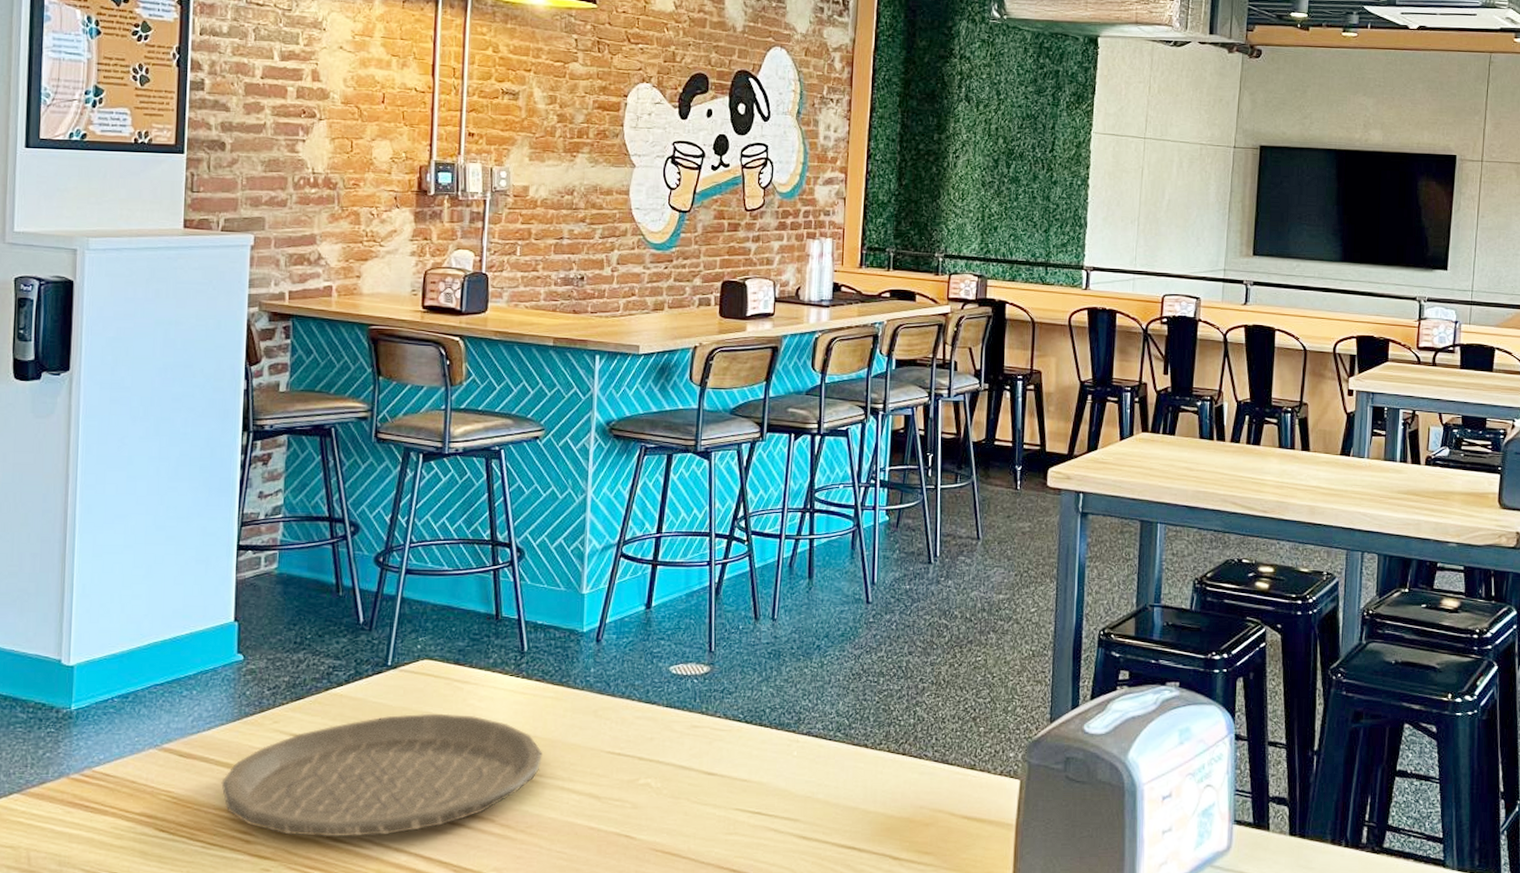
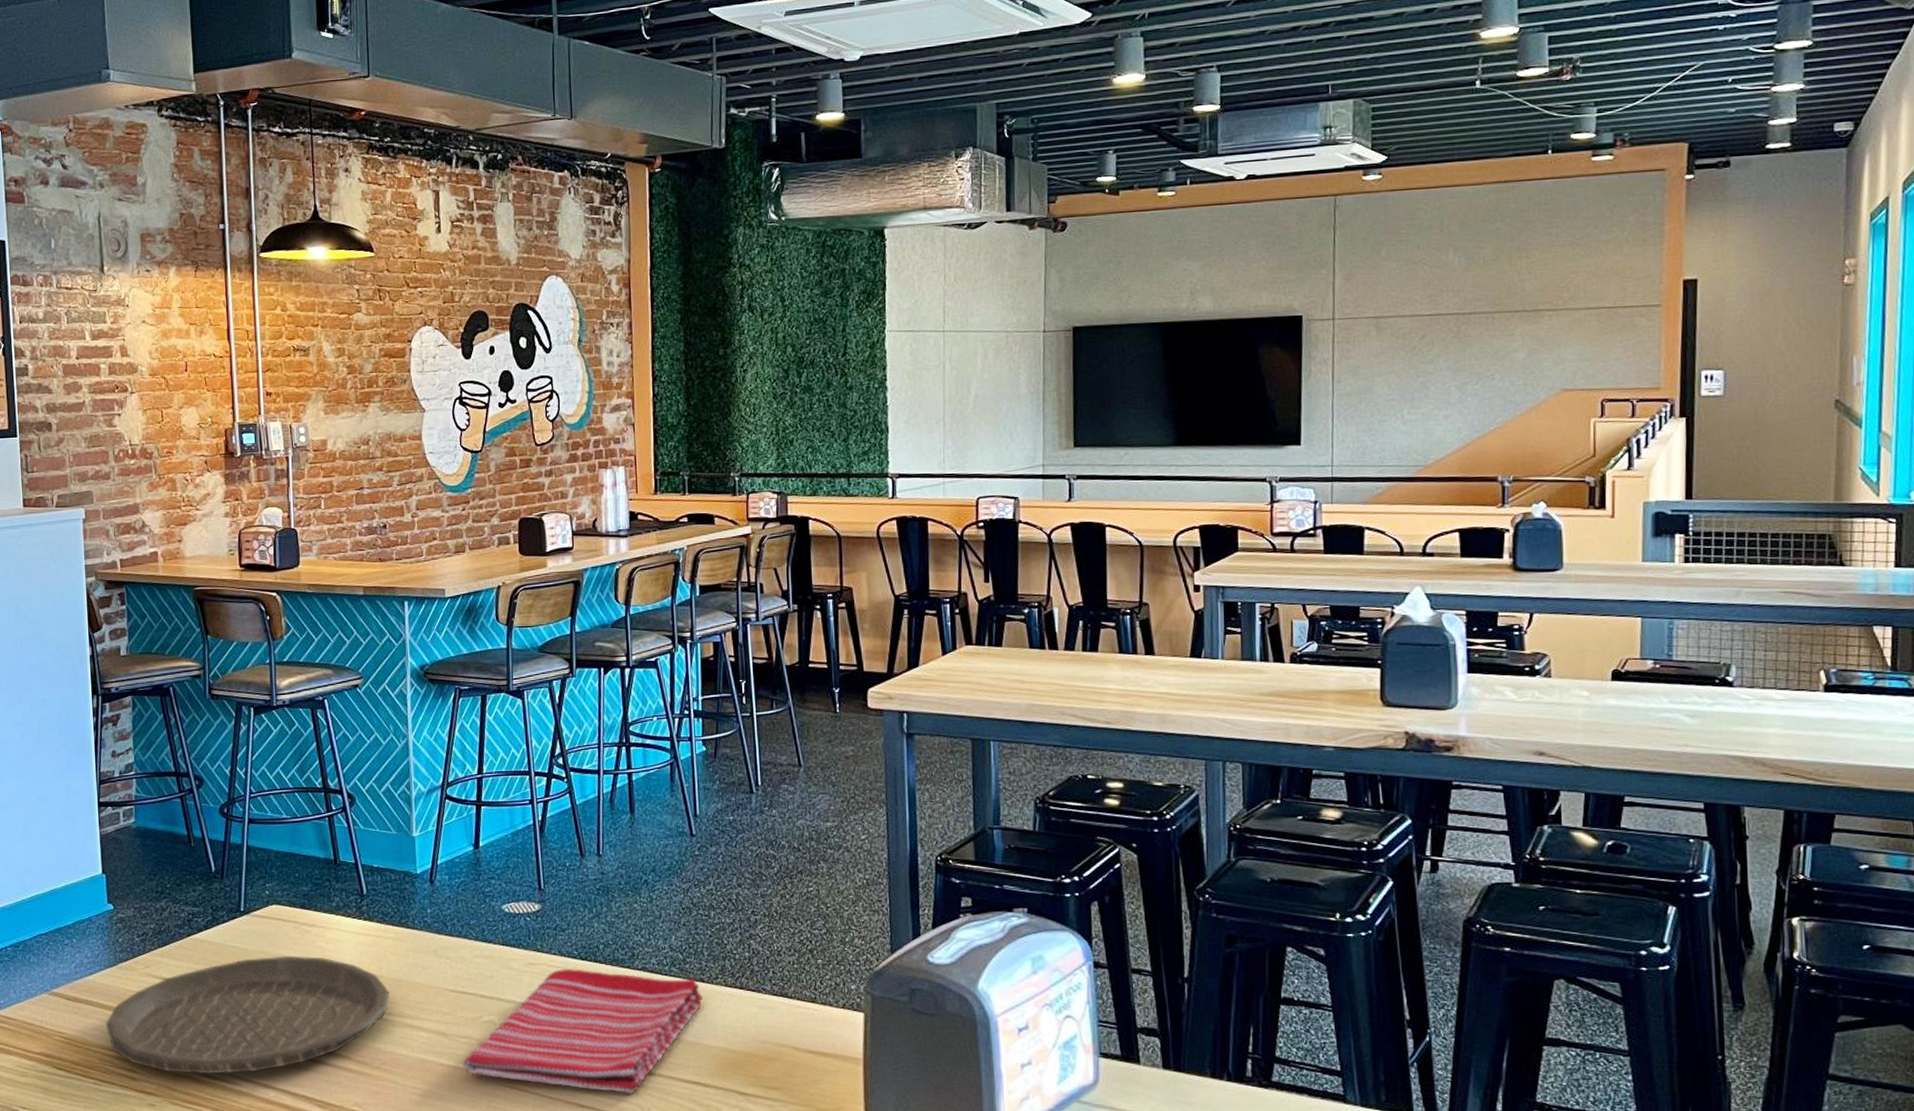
dish towel: none [612,731,865,859] -> present [461,968,703,1094]

